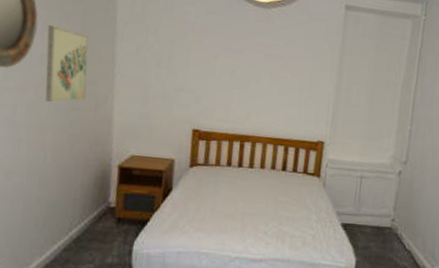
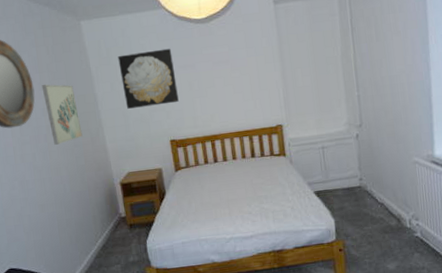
wall art: none [149,16,220,88] -> present [118,48,179,109]

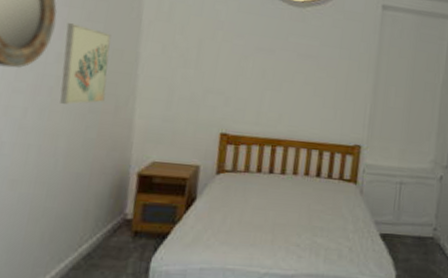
wall art: present [118,48,179,109] -> none [175,14,252,89]

